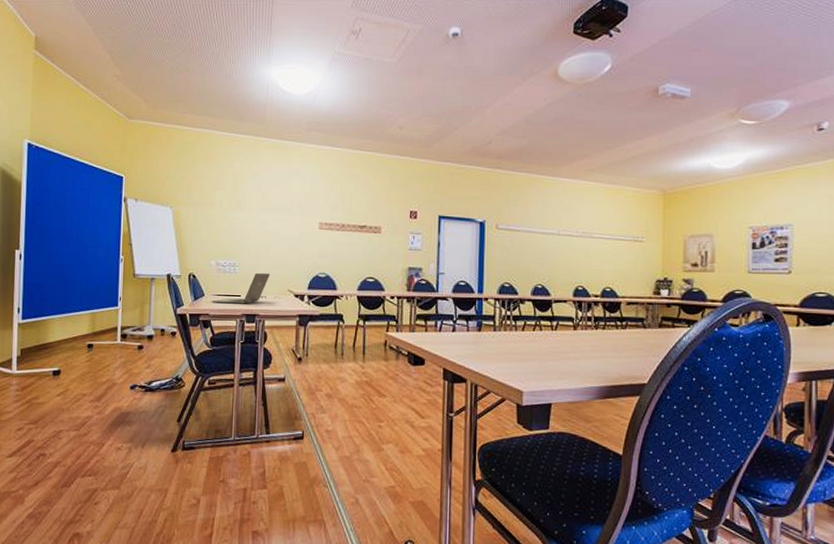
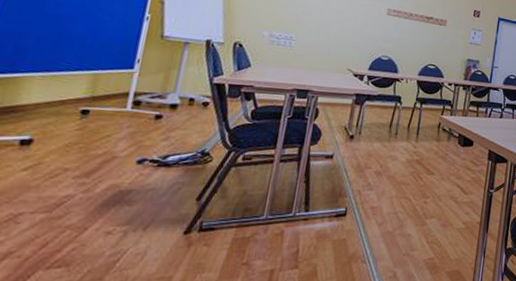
laptop: present [212,272,271,304] -> none [258,48,331,79]

